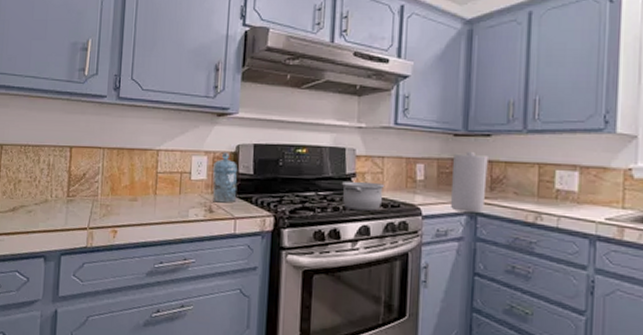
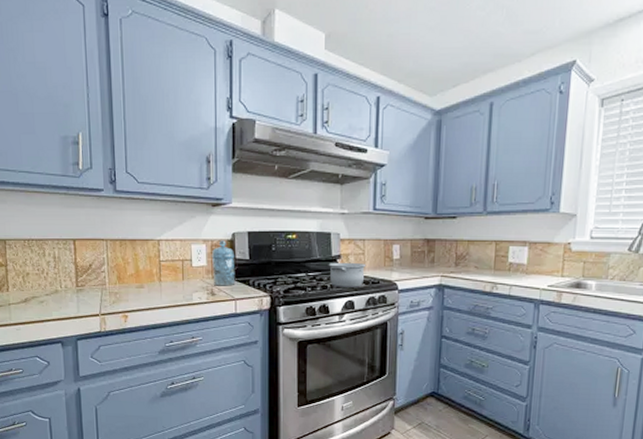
paper towel holder: present [451,151,488,213] -> none [423,232,454,285]

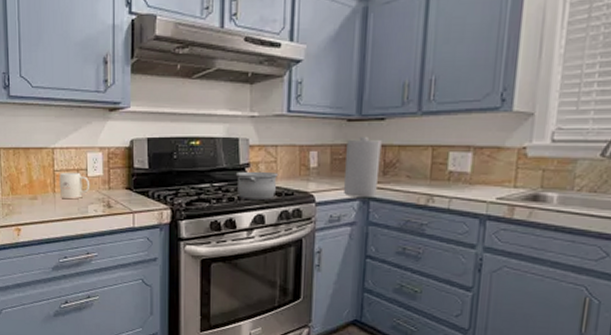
mug: none [164,262,195,288] -> present [59,172,90,200]
canister: present [211,240,236,286] -> none [108,148,134,198]
paper towel holder: none [423,232,454,285] -> present [344,136,382,197]

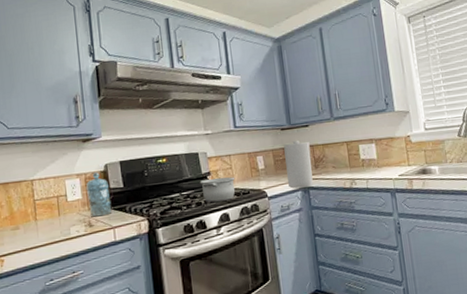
mug: present [59,172,90,200] -> none [39,198,71,225]
canister: none [108,148,134,198] -> present [85,172,112,217]

